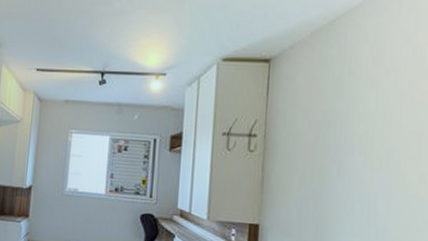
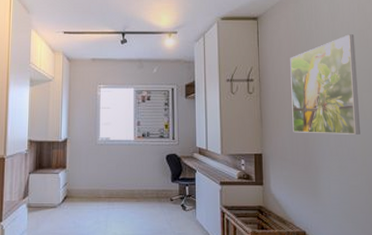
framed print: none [303,85,404,214] -> present [290,34,360,135]

